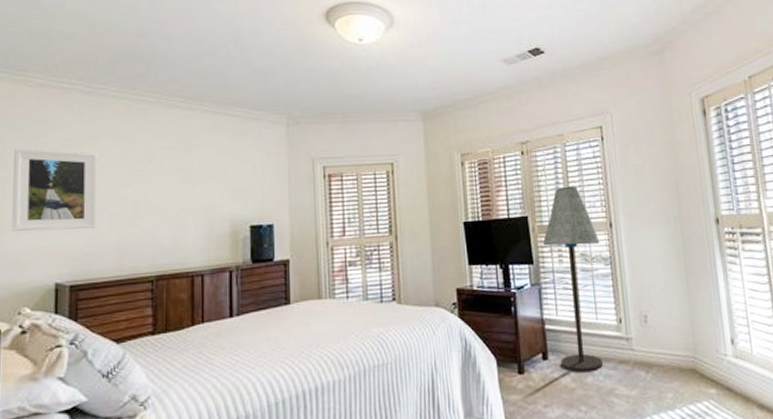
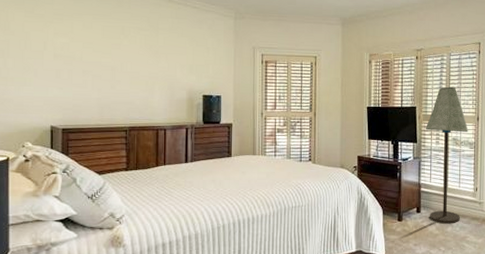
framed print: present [12,148,98,232] -> none [15,17,84,87]

